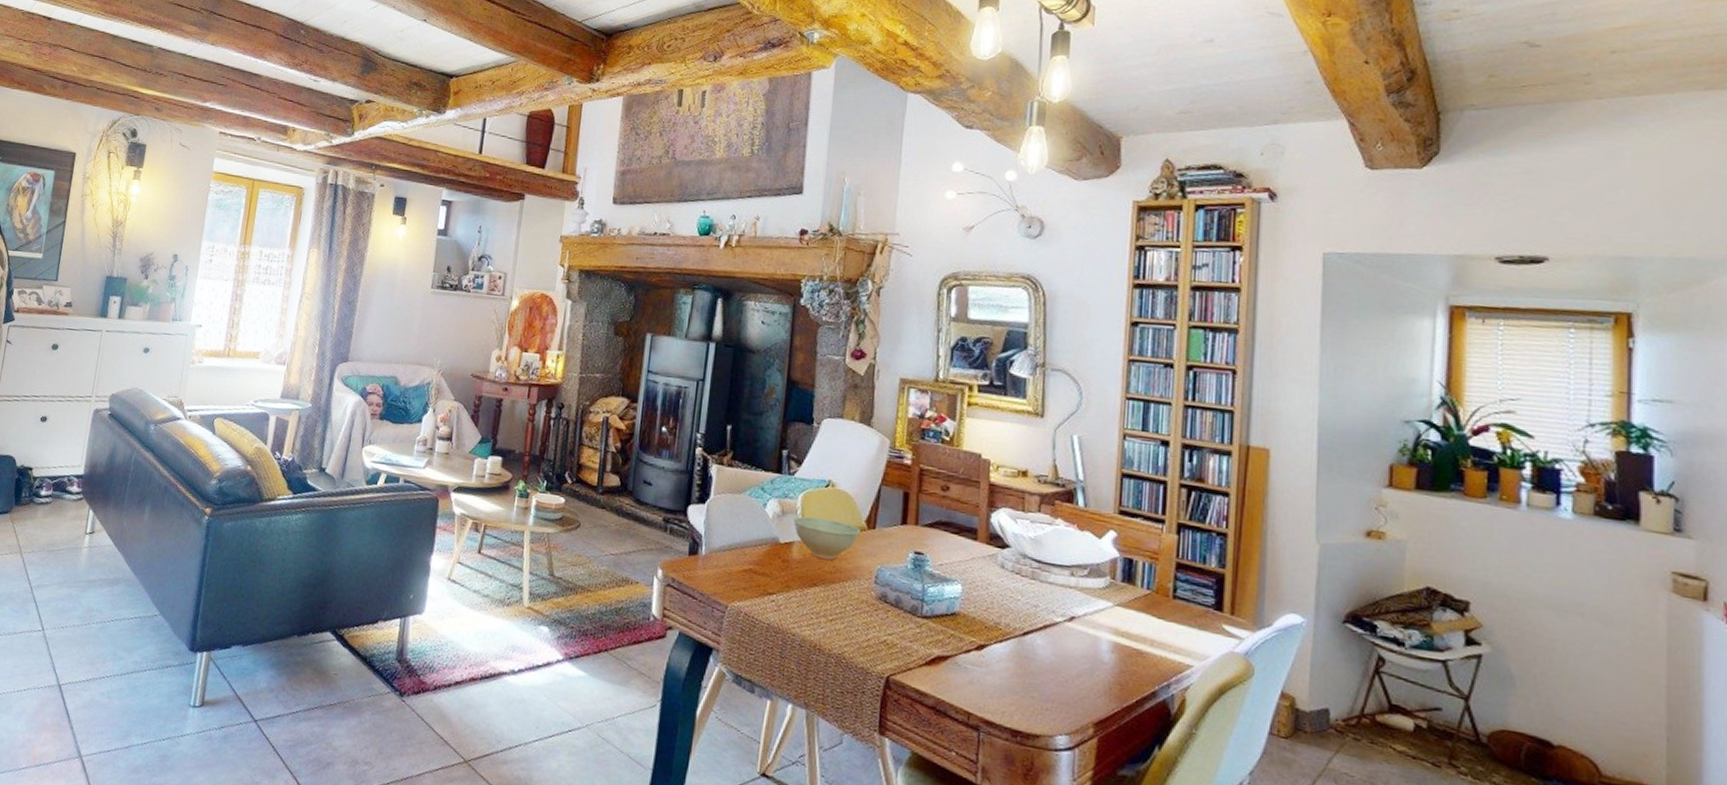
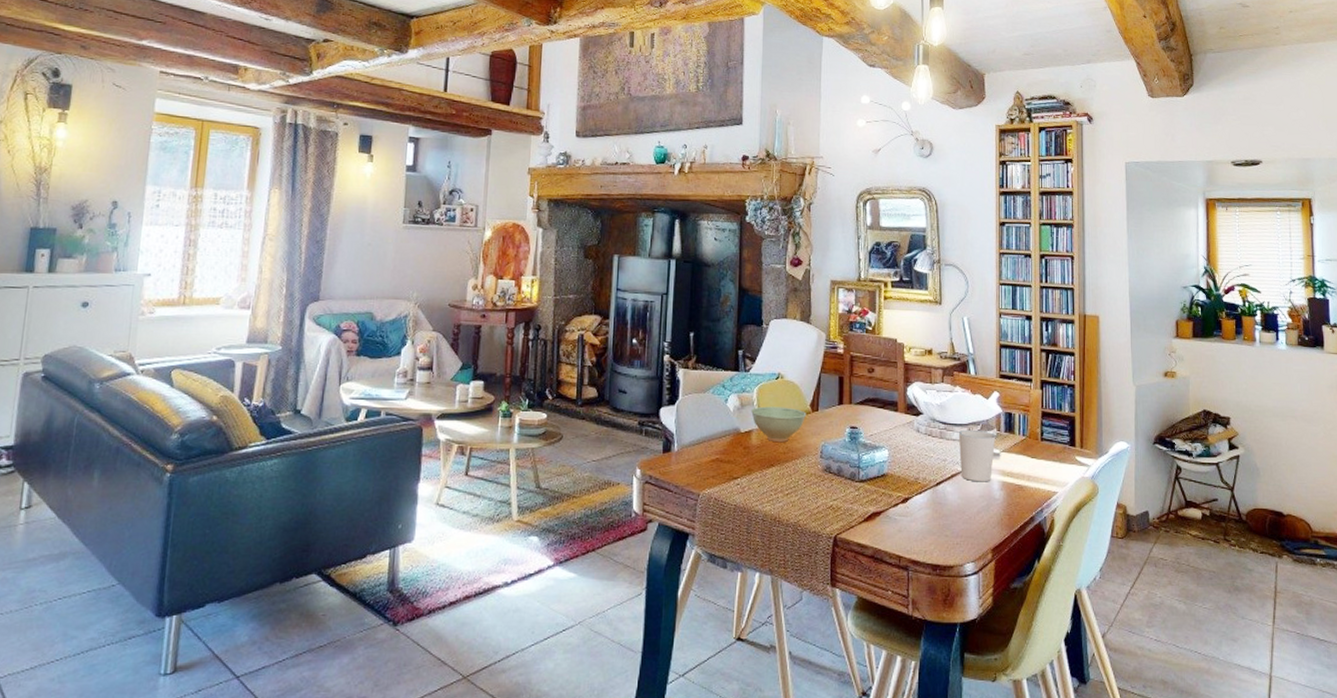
cup: none [1056,572,1115,641] -> present [958,429,1001,482]

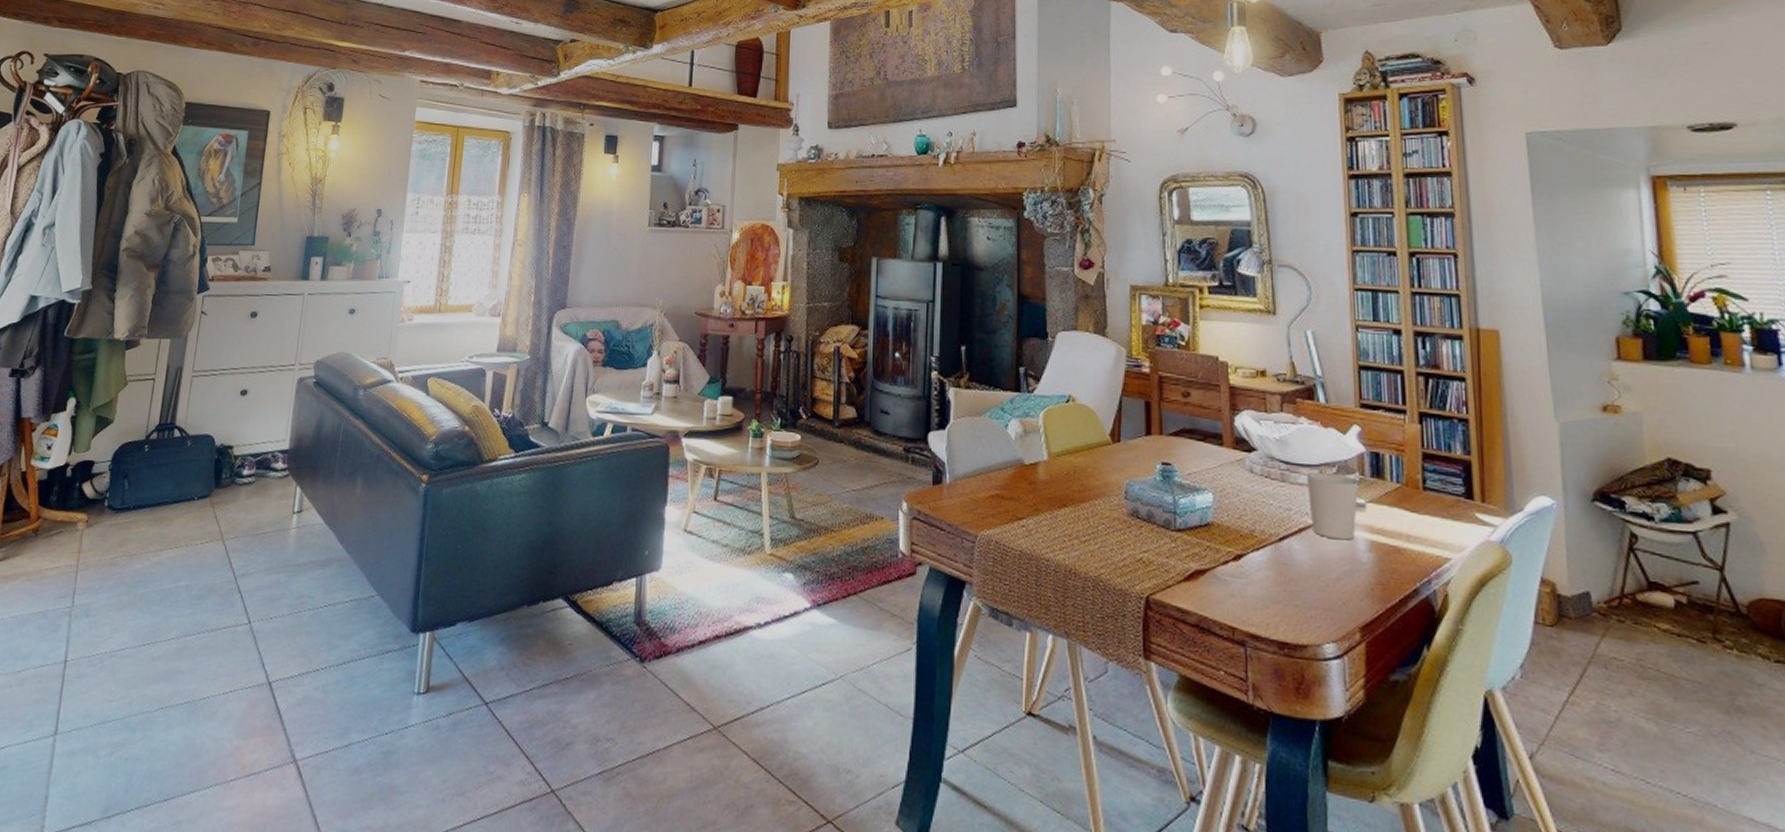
bowl: present [751,406,807,443] -> none [1037,434,1106,479]

